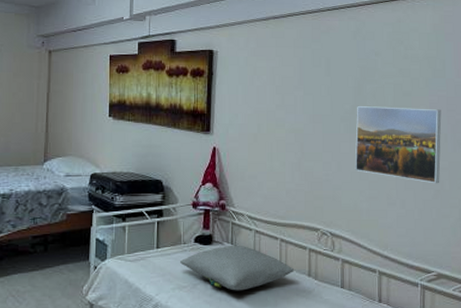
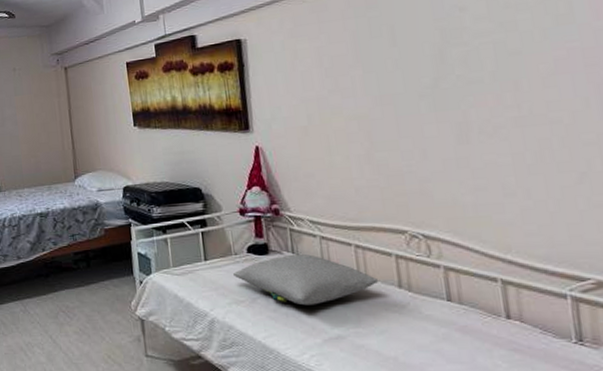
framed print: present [355,106,442,184] -> none [441,66,585,165]

